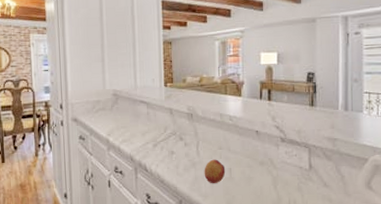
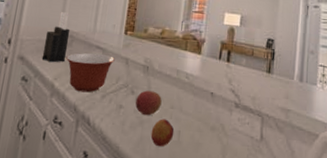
knife block: none [92,73,115,121] -> present [41,12,71,63]
mixing bowl: none [115,107,159,144] -> present [66,52,115,93]
fruit: none [185,135,210,158] -> present [135,90,162,116]

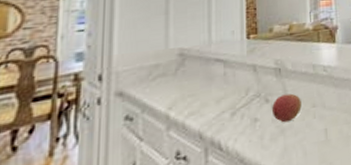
knife block: present [41,12,71,63] -> none [147,28,180,91]
mixing bowl: present [66,52,115,93] -> none [180,66,240,116]
fruit: present [150,119,175,146] -> none [295,120,321,152]

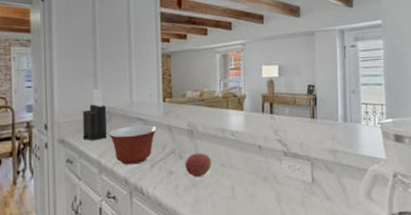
knife block: none [147,28,180,91] -> present [82,89,108,141]
mixing bowl: none [180,66,240,116] -> present [108,124,157,165]

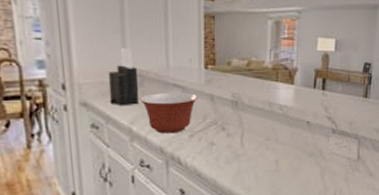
fruit: present [184,153,211,178] -> none [227,125,256,150]

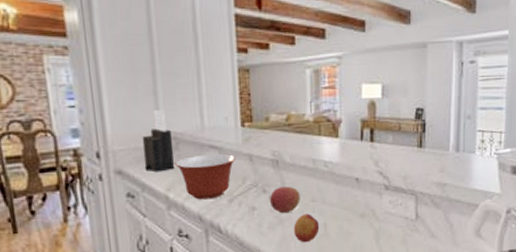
fruit: none [227,125,256,150] -> present [269,186,300,214]
fruit: none [248,151,272,176] -> present [293,213,320,242]

